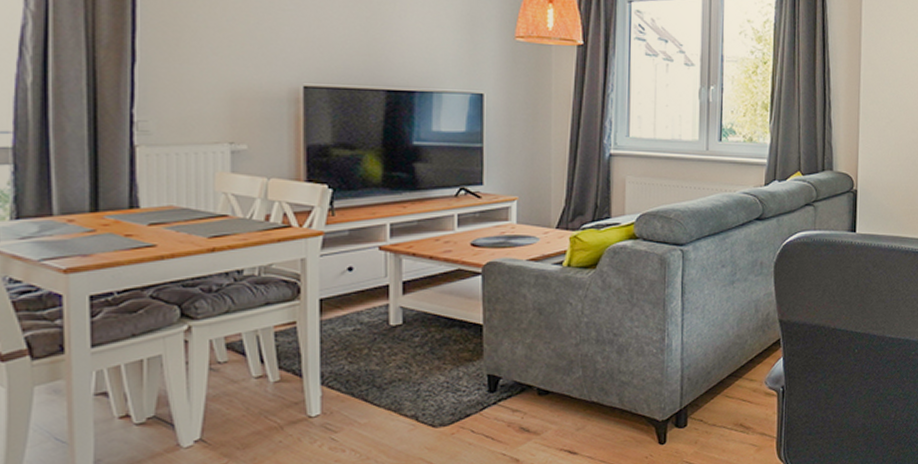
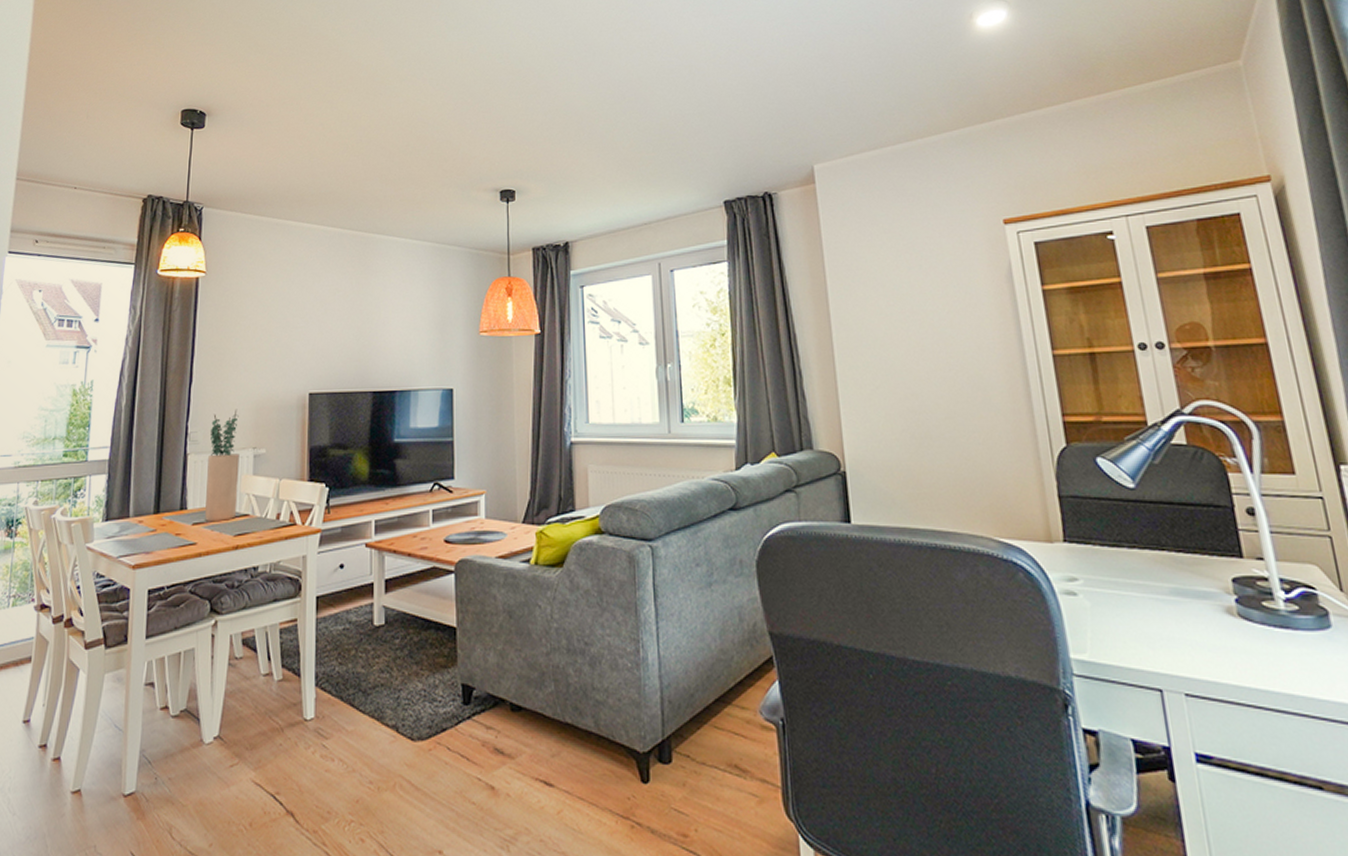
vase: none [166,97,211,223] -> present [205,409,240,522]

